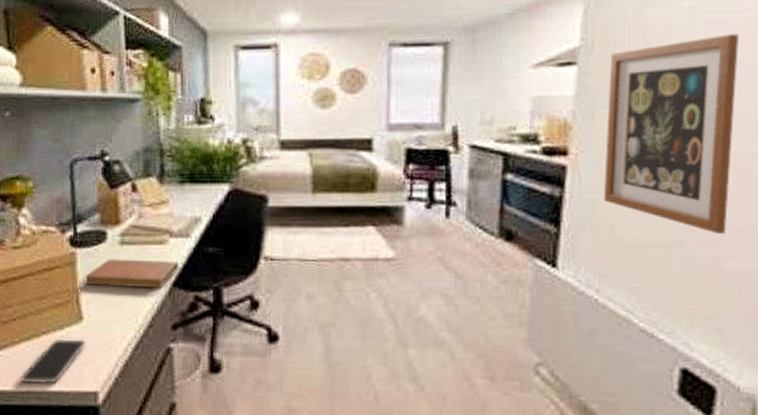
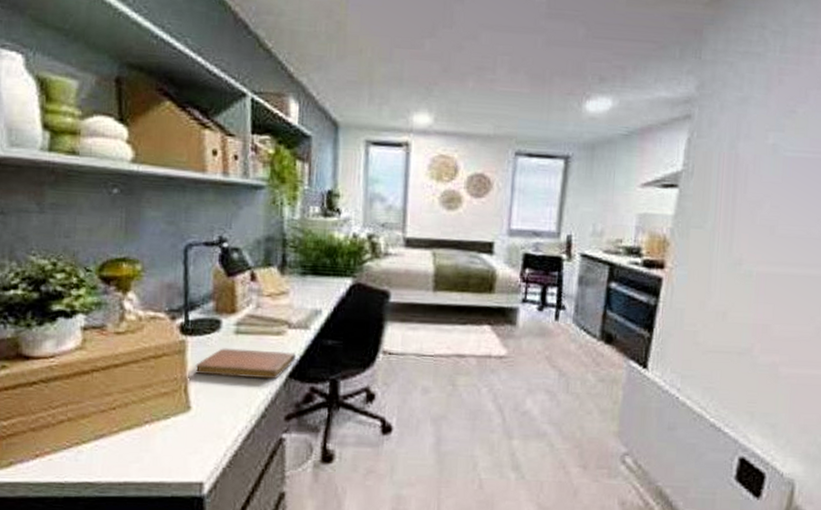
smartphone: present [21,338,86,384] -> none [119,428,193,475]
wall art: present [603,34,740,234] -> none [690,171,810,343]

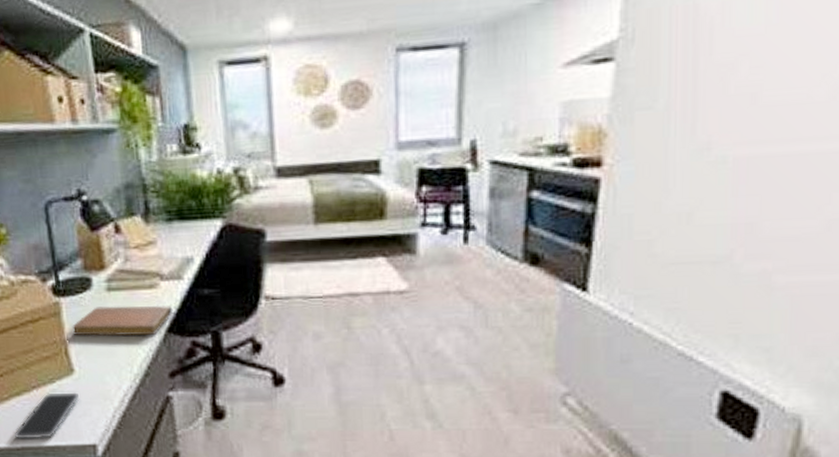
smartphone: none [119,428,193,475] -> present [15,392,80,439]

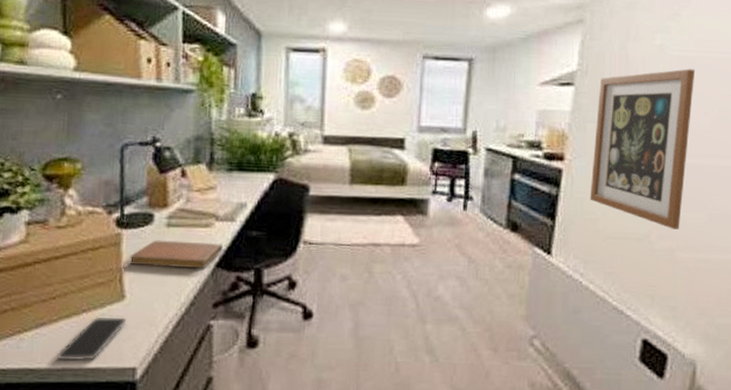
wall art: none [641,12,808,245] -> present [590,69,696,229]

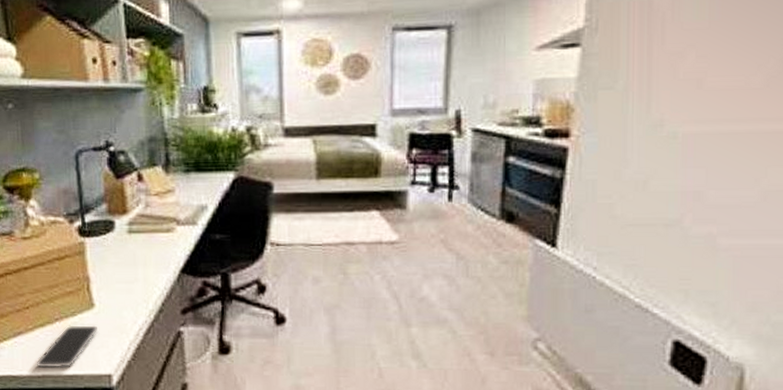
notebook: present [129,240,224,269] -> none [95,247,188,276]
wall art: present [590,69,696,229] -> none [603,12,745,211]

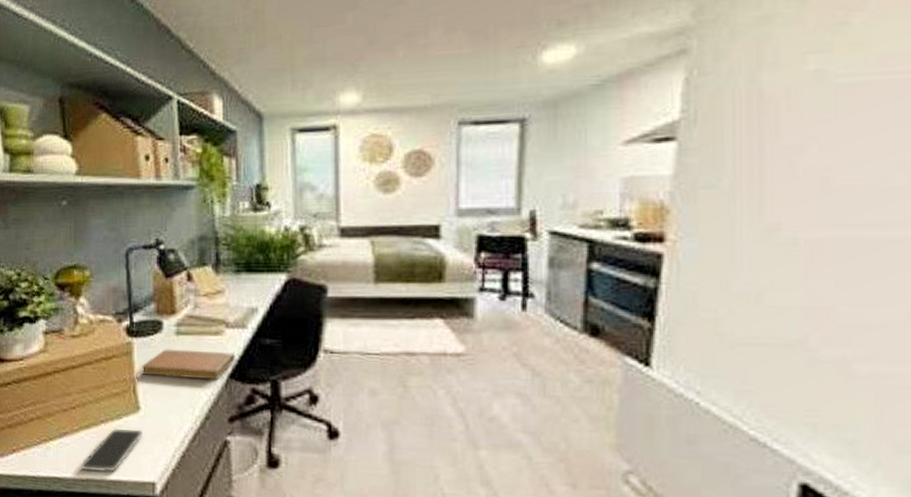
notebook: none [95,247,188,276] -> present [142,349,236,381]

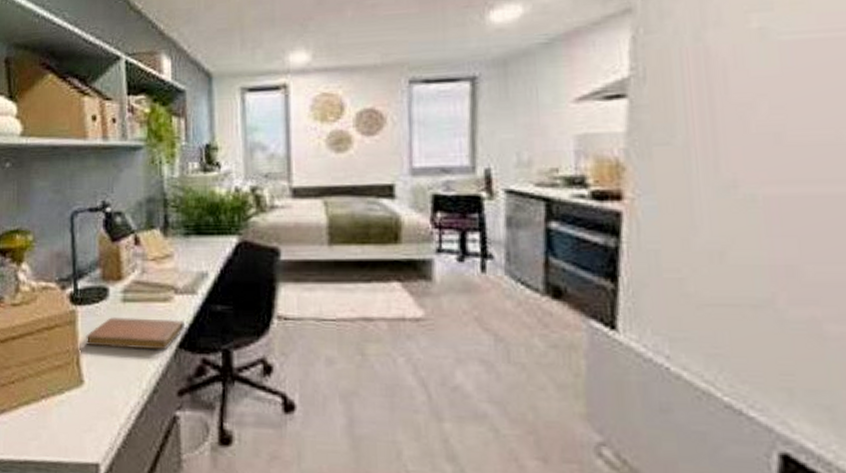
smartphone: present [81,428,143,473] -> none [19,403,87,453]

